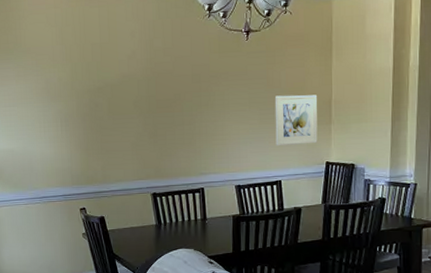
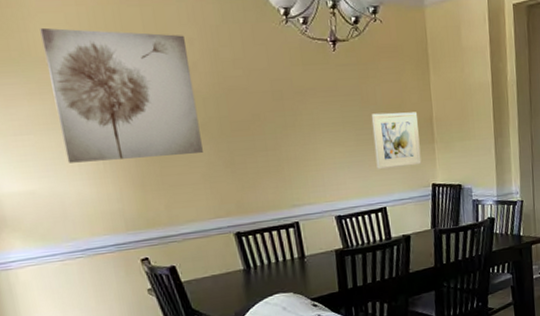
wall art: none [29,25,134,129] -> present [40,27,203,163]

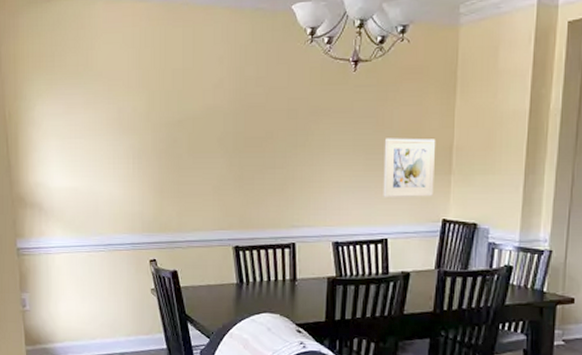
wall art: present [40,27,203,163] -> none [103,46,217,166]

